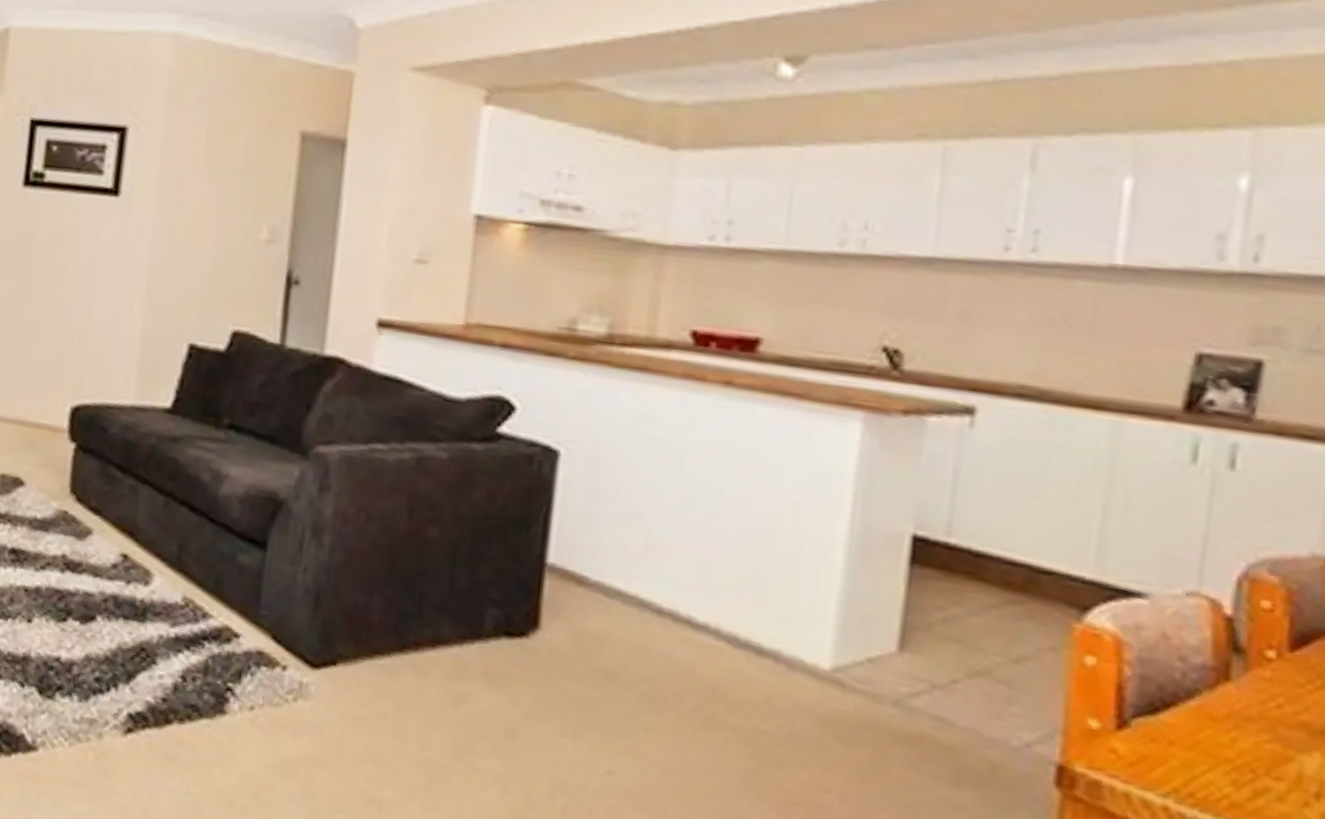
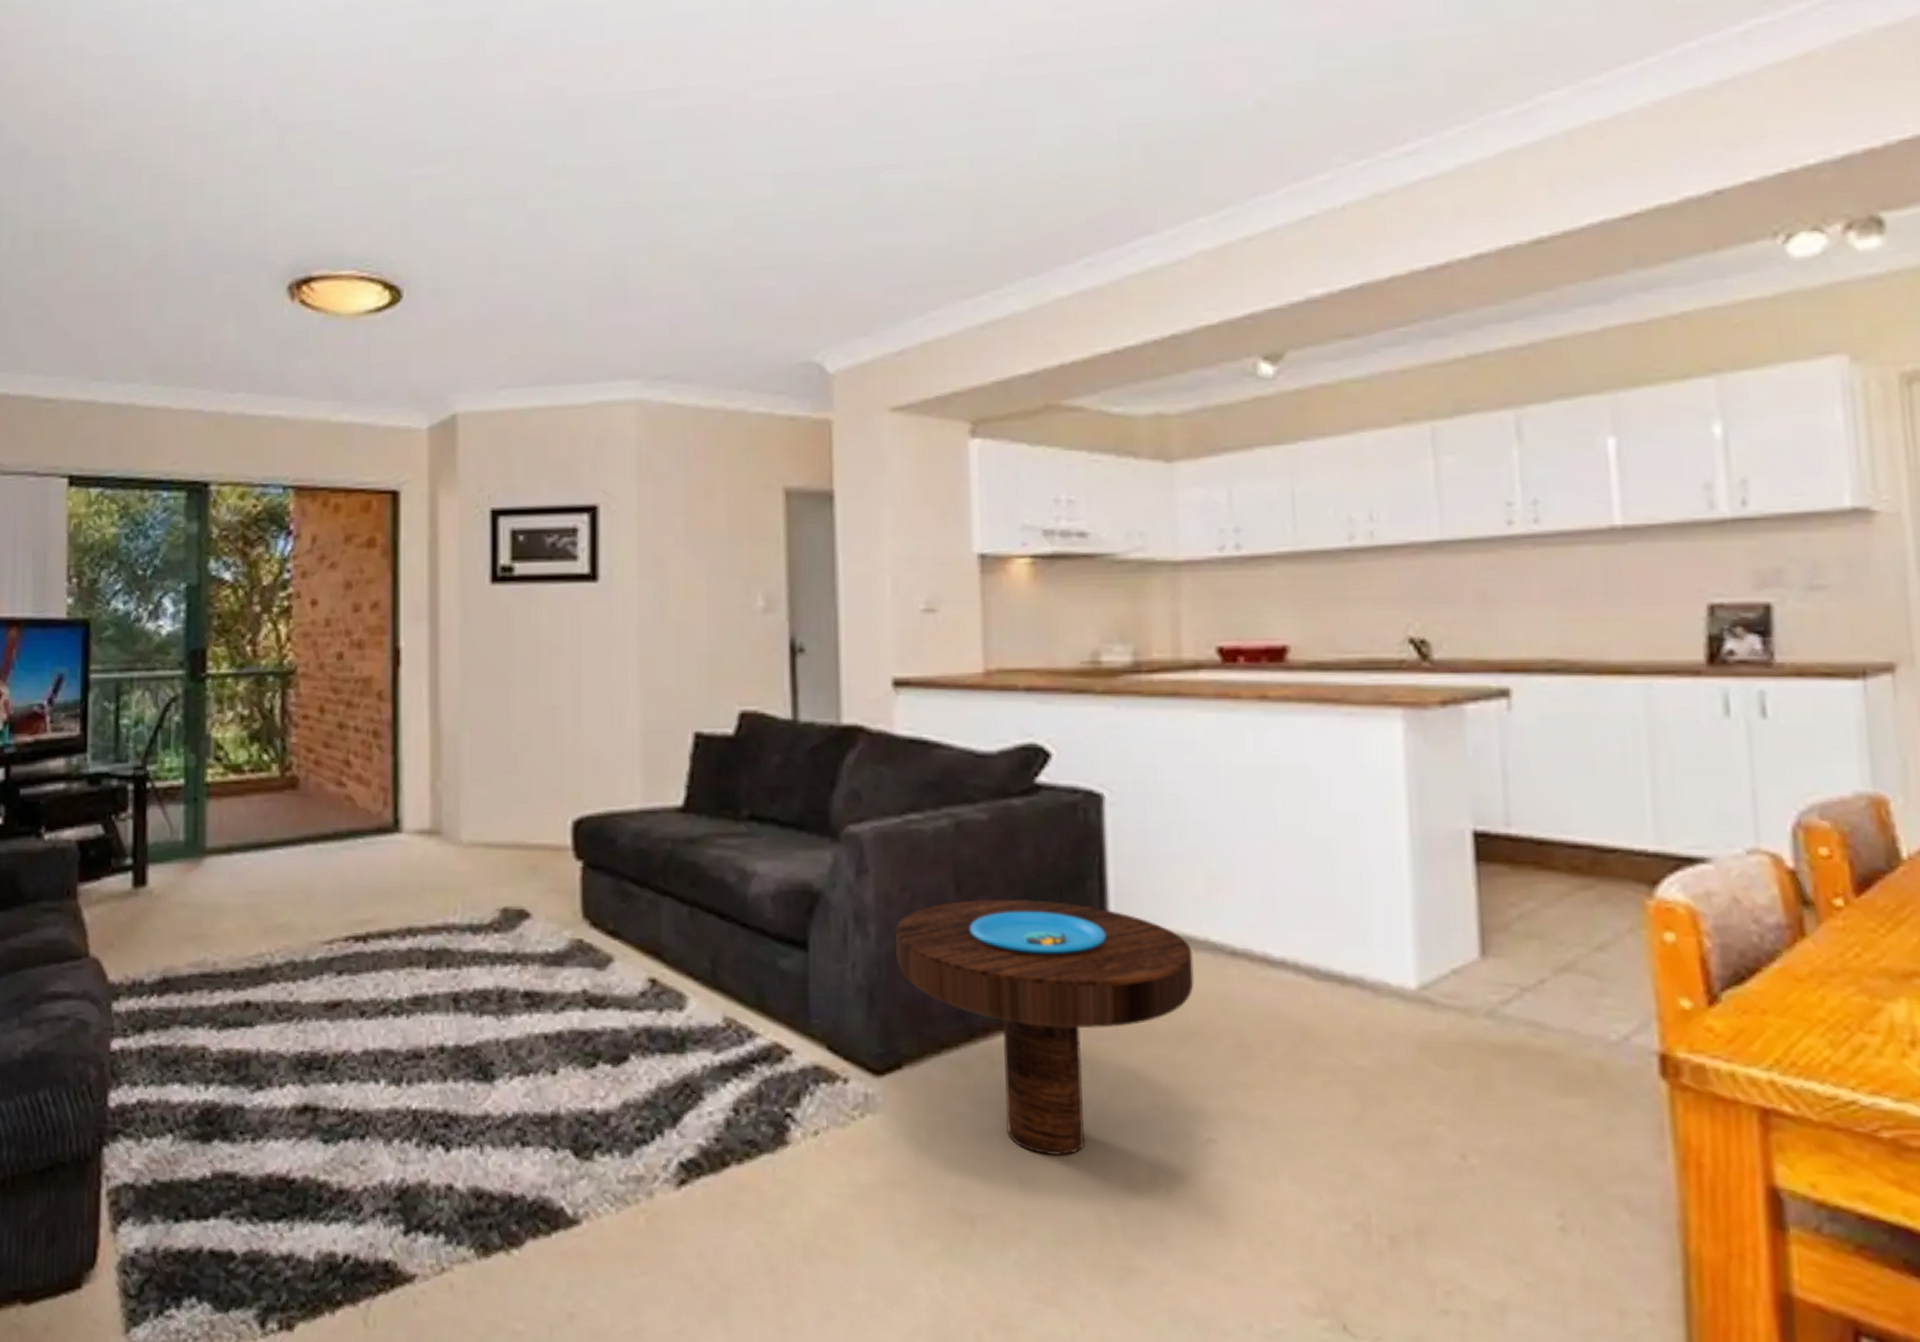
side table: none [345,527,621,764] -> present [896,899,1194,1156]

